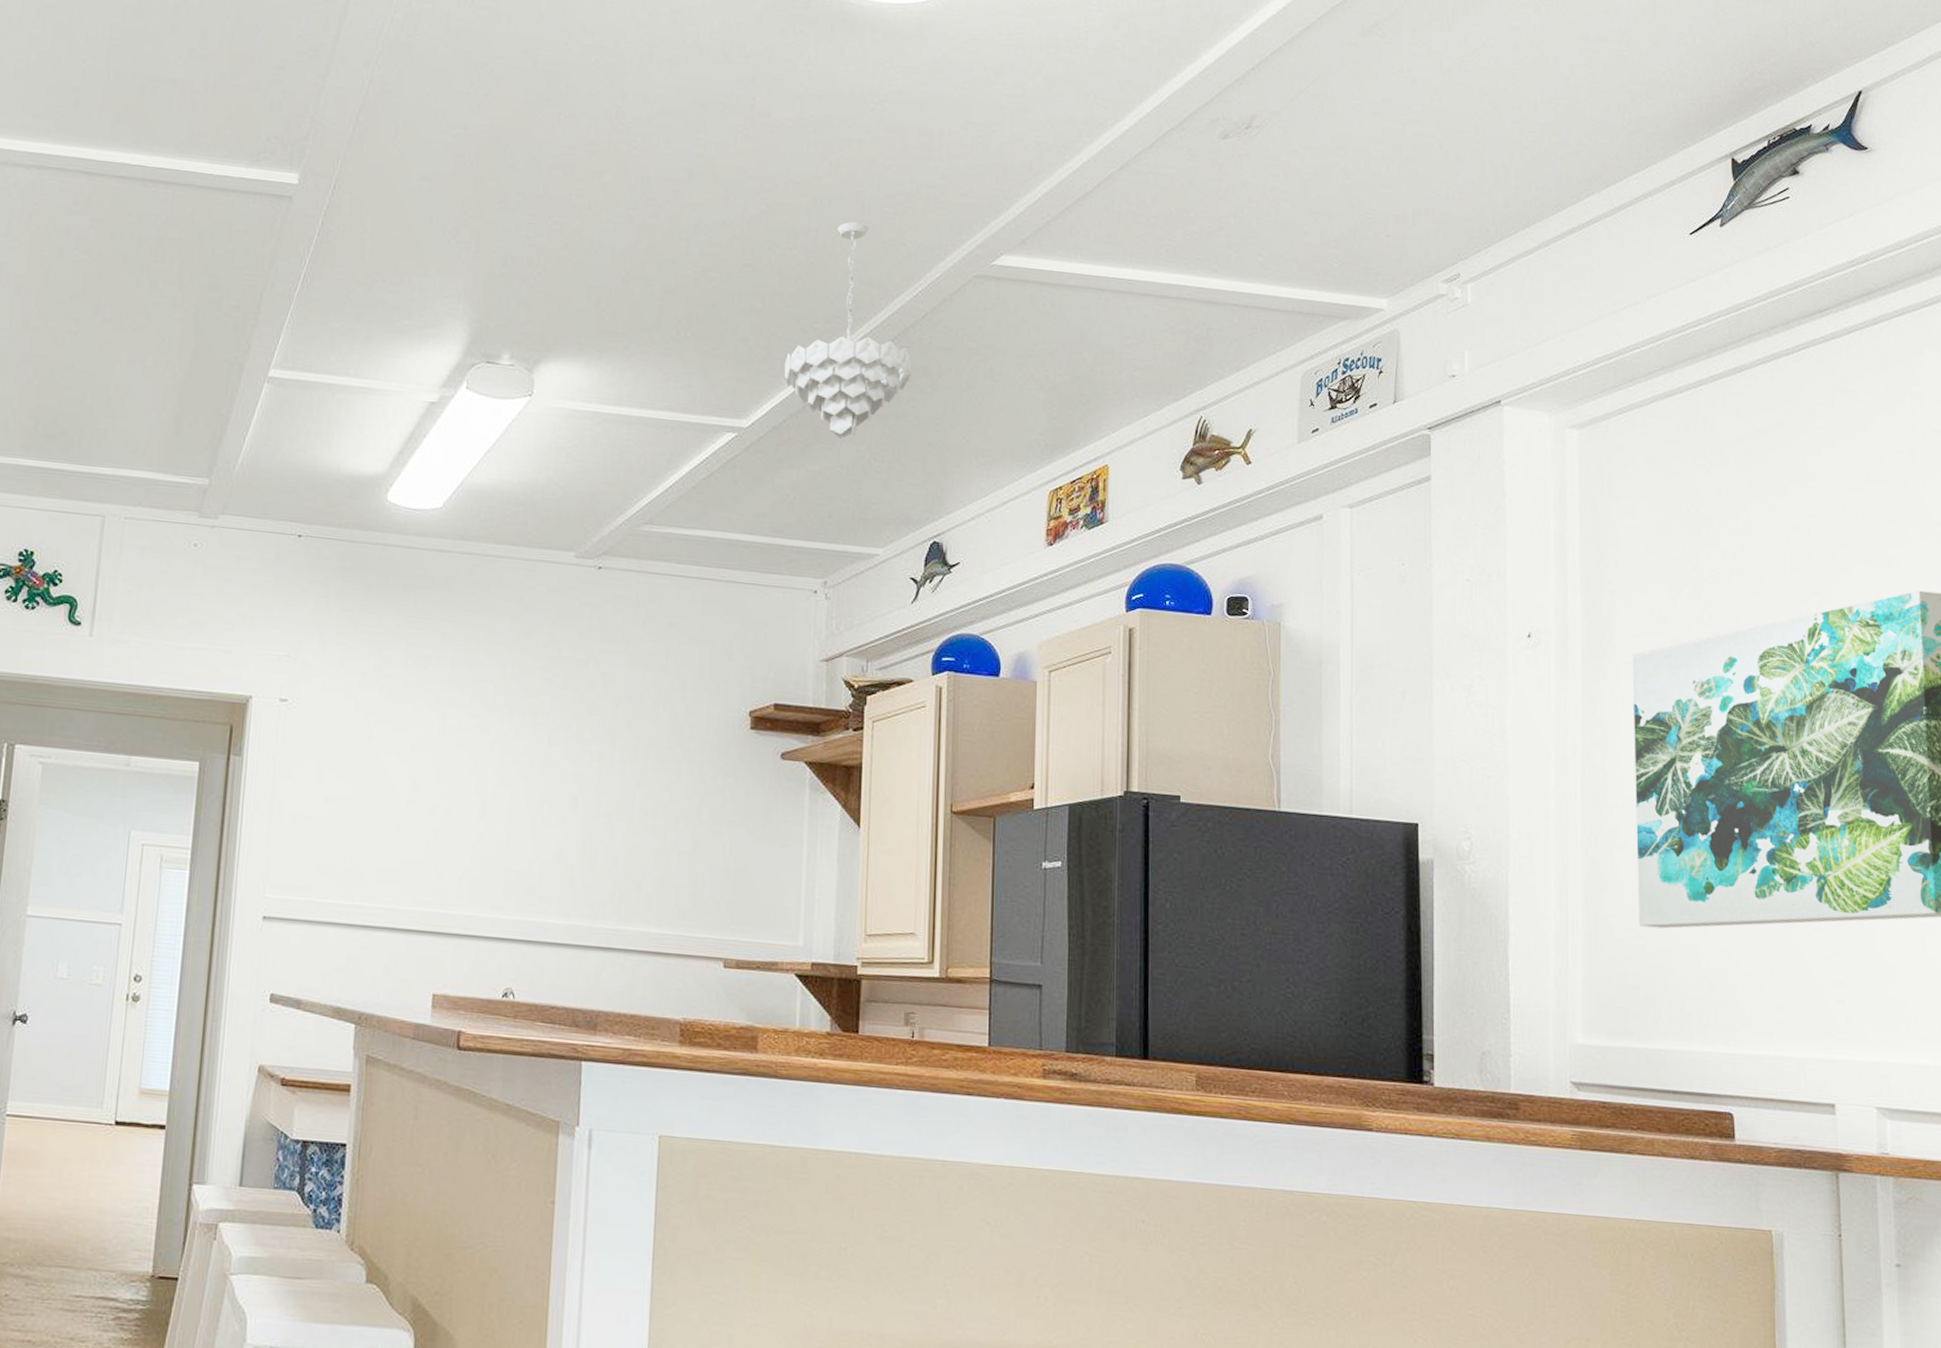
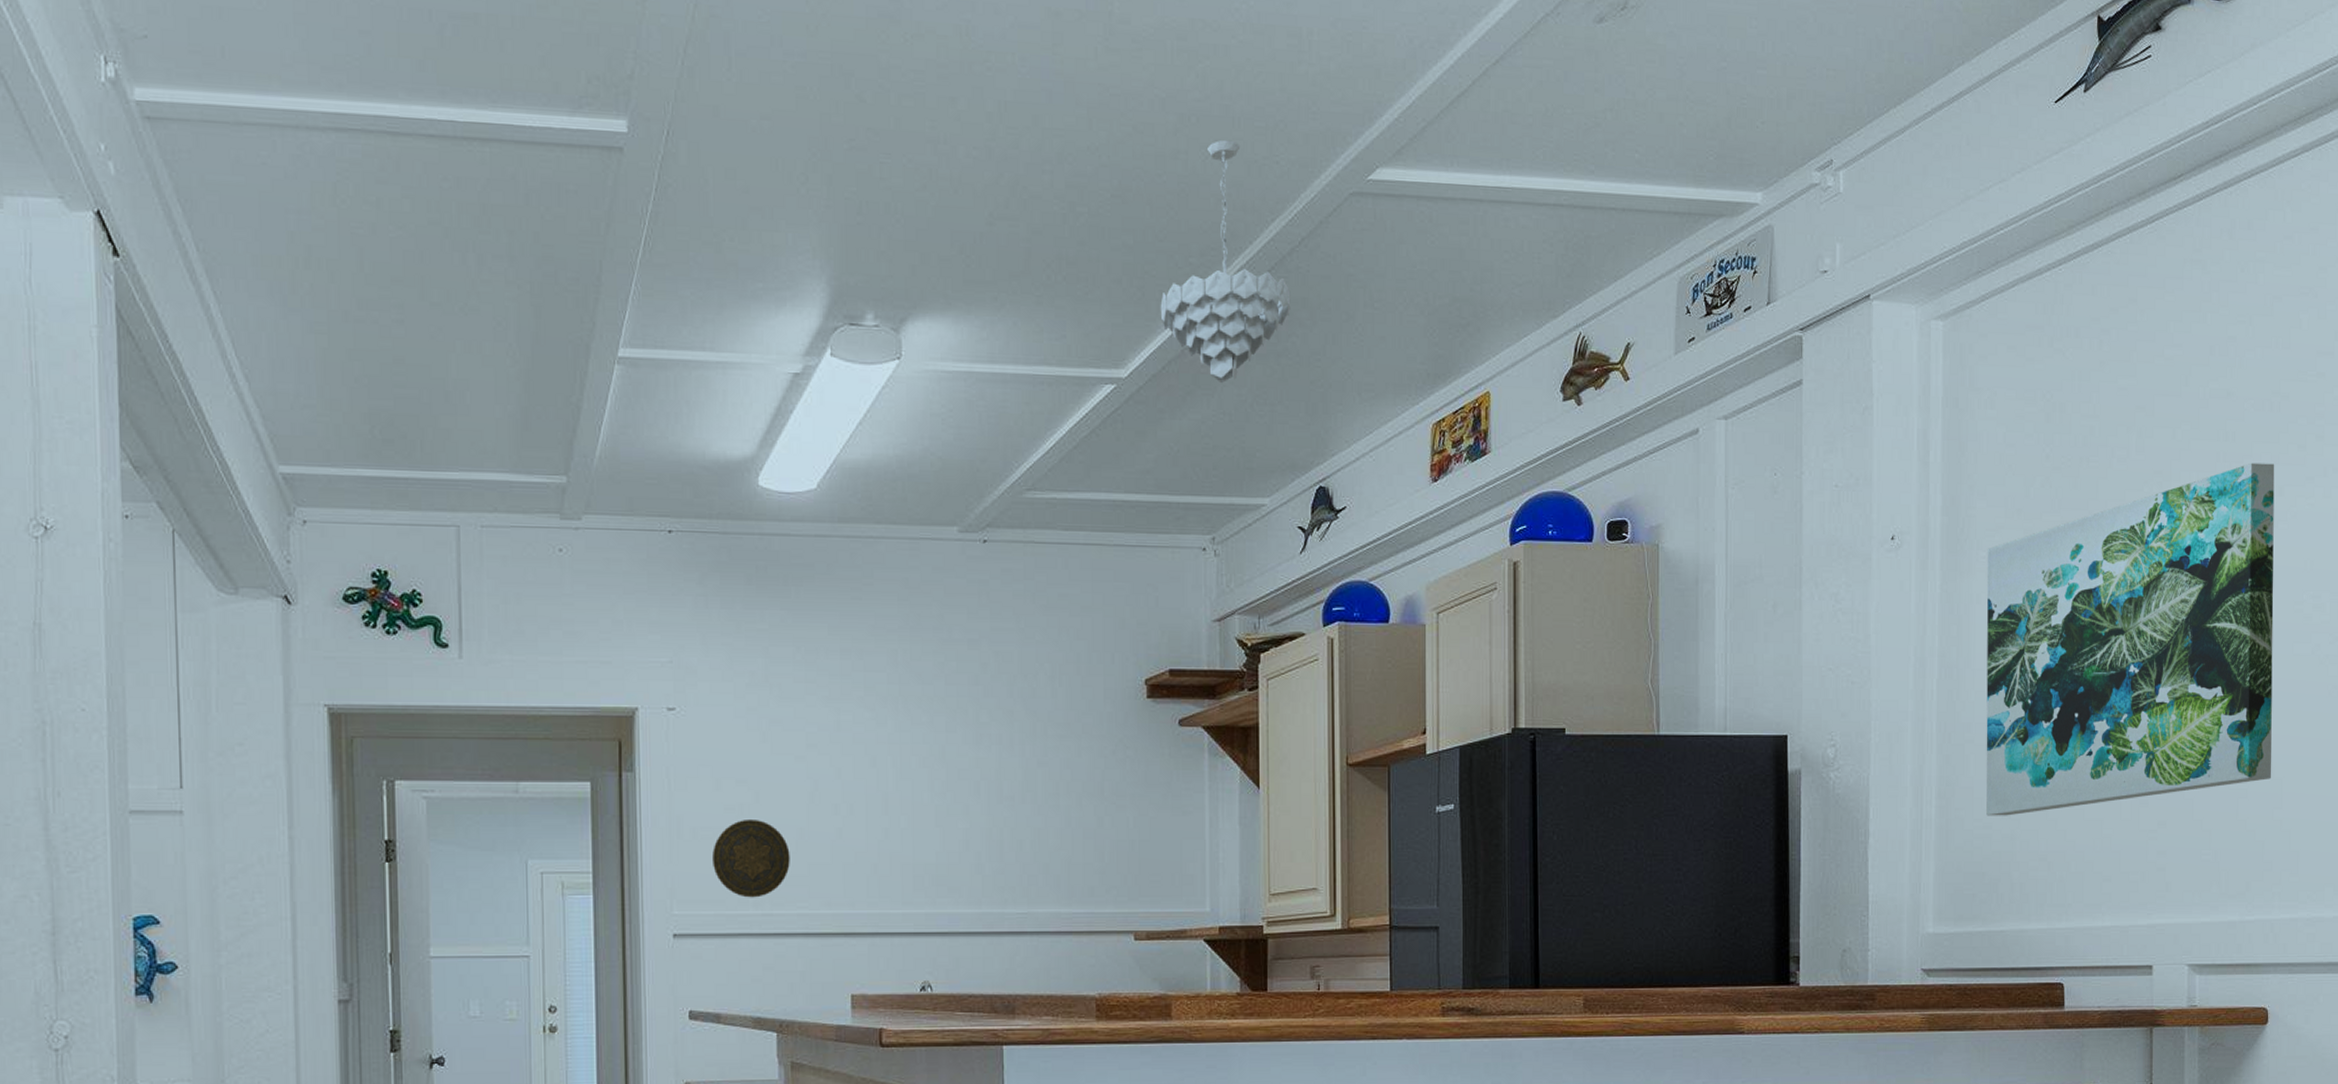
decorative plate: none [308,811,385,889] -> present [713,820,790,898]

